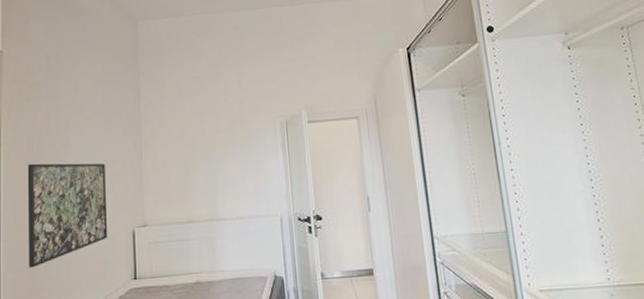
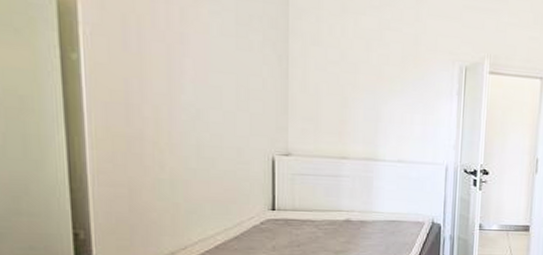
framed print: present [27,163,108,268] -> none [123,57,240,184]

